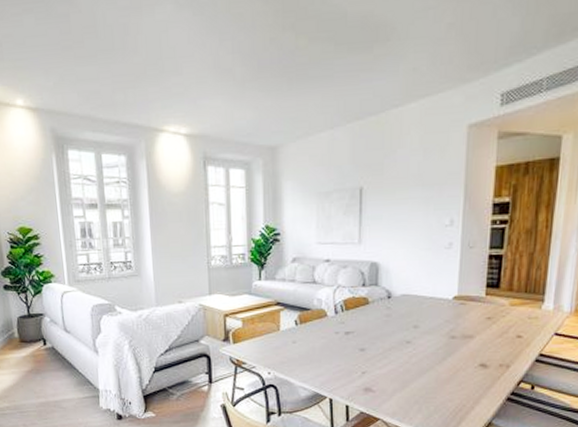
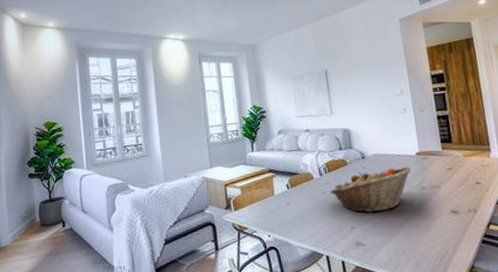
fruit basket: none [345,311,444,359] -> present [330,166,412,213]

